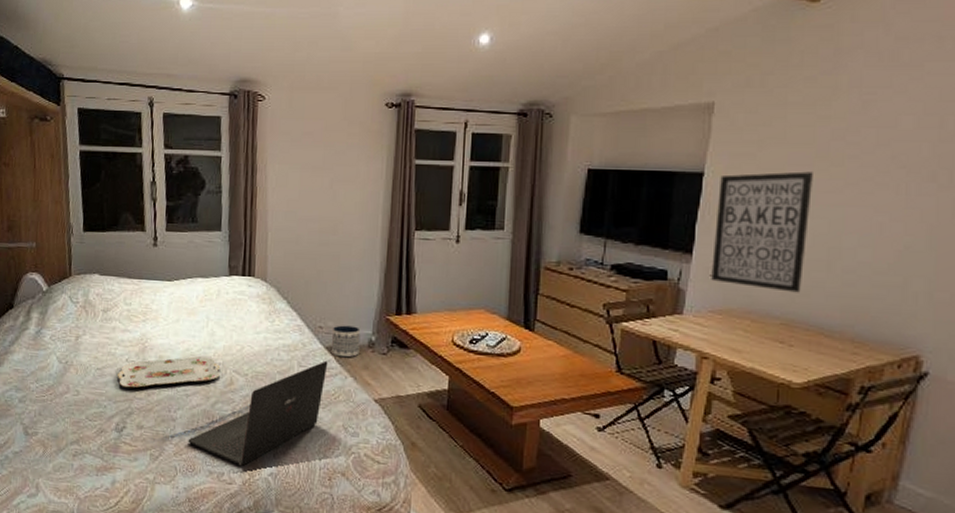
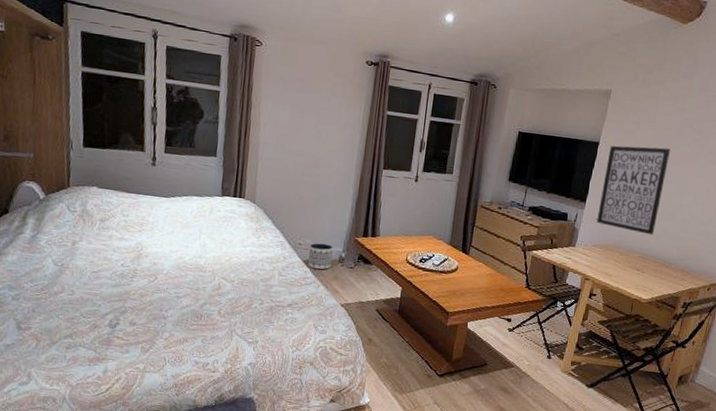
serving tray: present [118,356,221,388] -> none [113,264,210,290]
laptop: present [188,360,328,466] -> none [177,271,305,357]

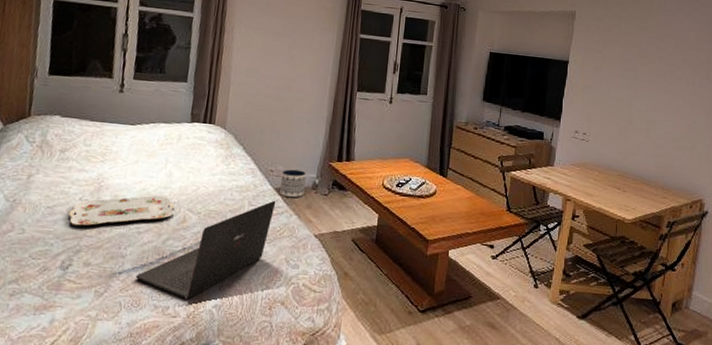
serving tray: none [113,264,210,290] -> present [69,195,175,226]
laptop: none [177,271,305,357] -> present [135,200,276,299]
wall art: present [597,145,670,235] -> none [573,64,637,152]

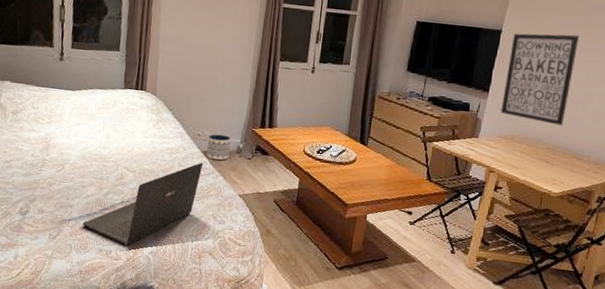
serving tray: present [69,195,175,226] -> none [23,154,113,179]
wall art: none [573,64,637,152] -> present [501,33,579,126]

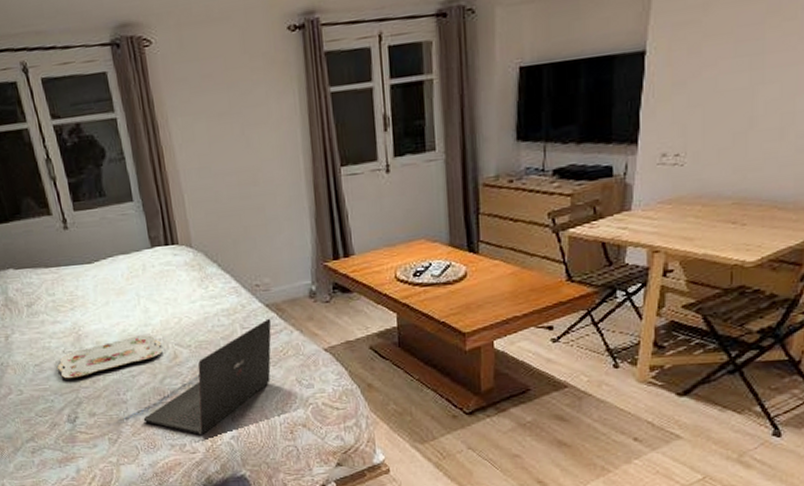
serving tray: none [23,154,113,179] -> present [57,335,163,379]
planter: present [206,134,231,161] -> none [269,278,302,313]
wall art: present [501,33,579,126] -> none [659,30,764,170]

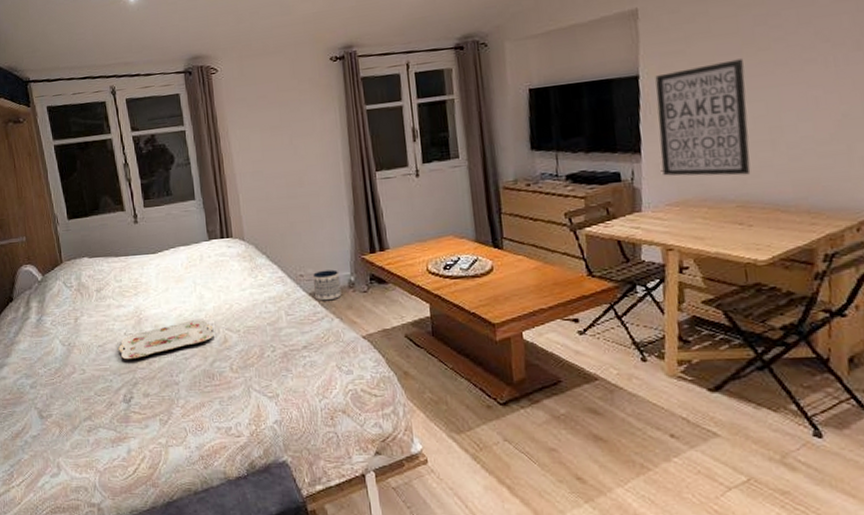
laptop: present [143,318,272,435] -> none [193,306,314,418]
planter: none [269,278,302,313] -> present [312,269,342,301]
wall art: none [659,30,764,170] -> present [655,59,751,176]

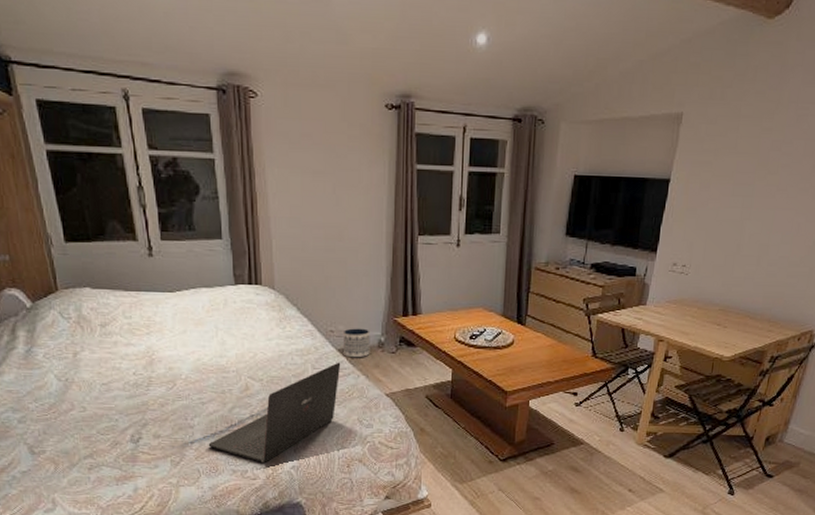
serving tray: present [118,320,214,360] -> none [126,365,235,400]
laptop: none [193,306,314,418] -> present [208,362,341,462]
wall art: present [655,59,751,176] -> none [670,178,754,283]

